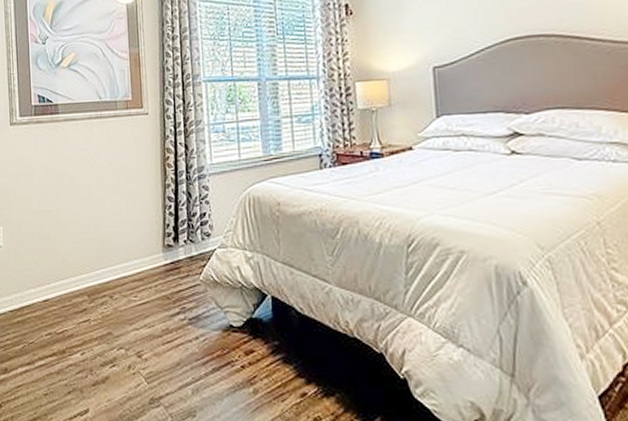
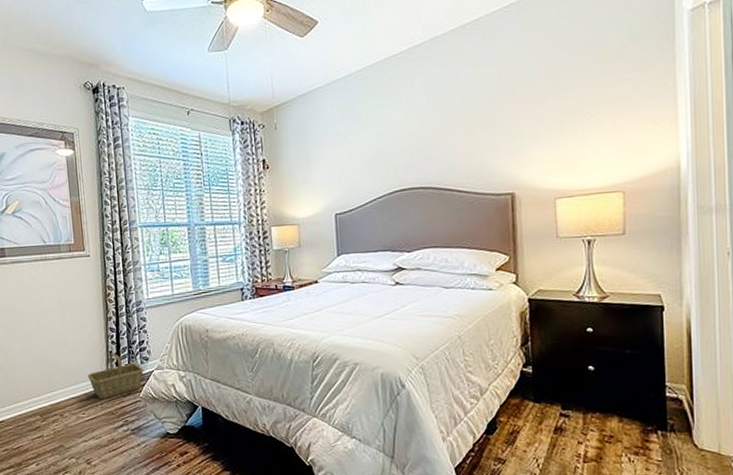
basket: none [141,226,205,280] -> present [87,353,144,399]

